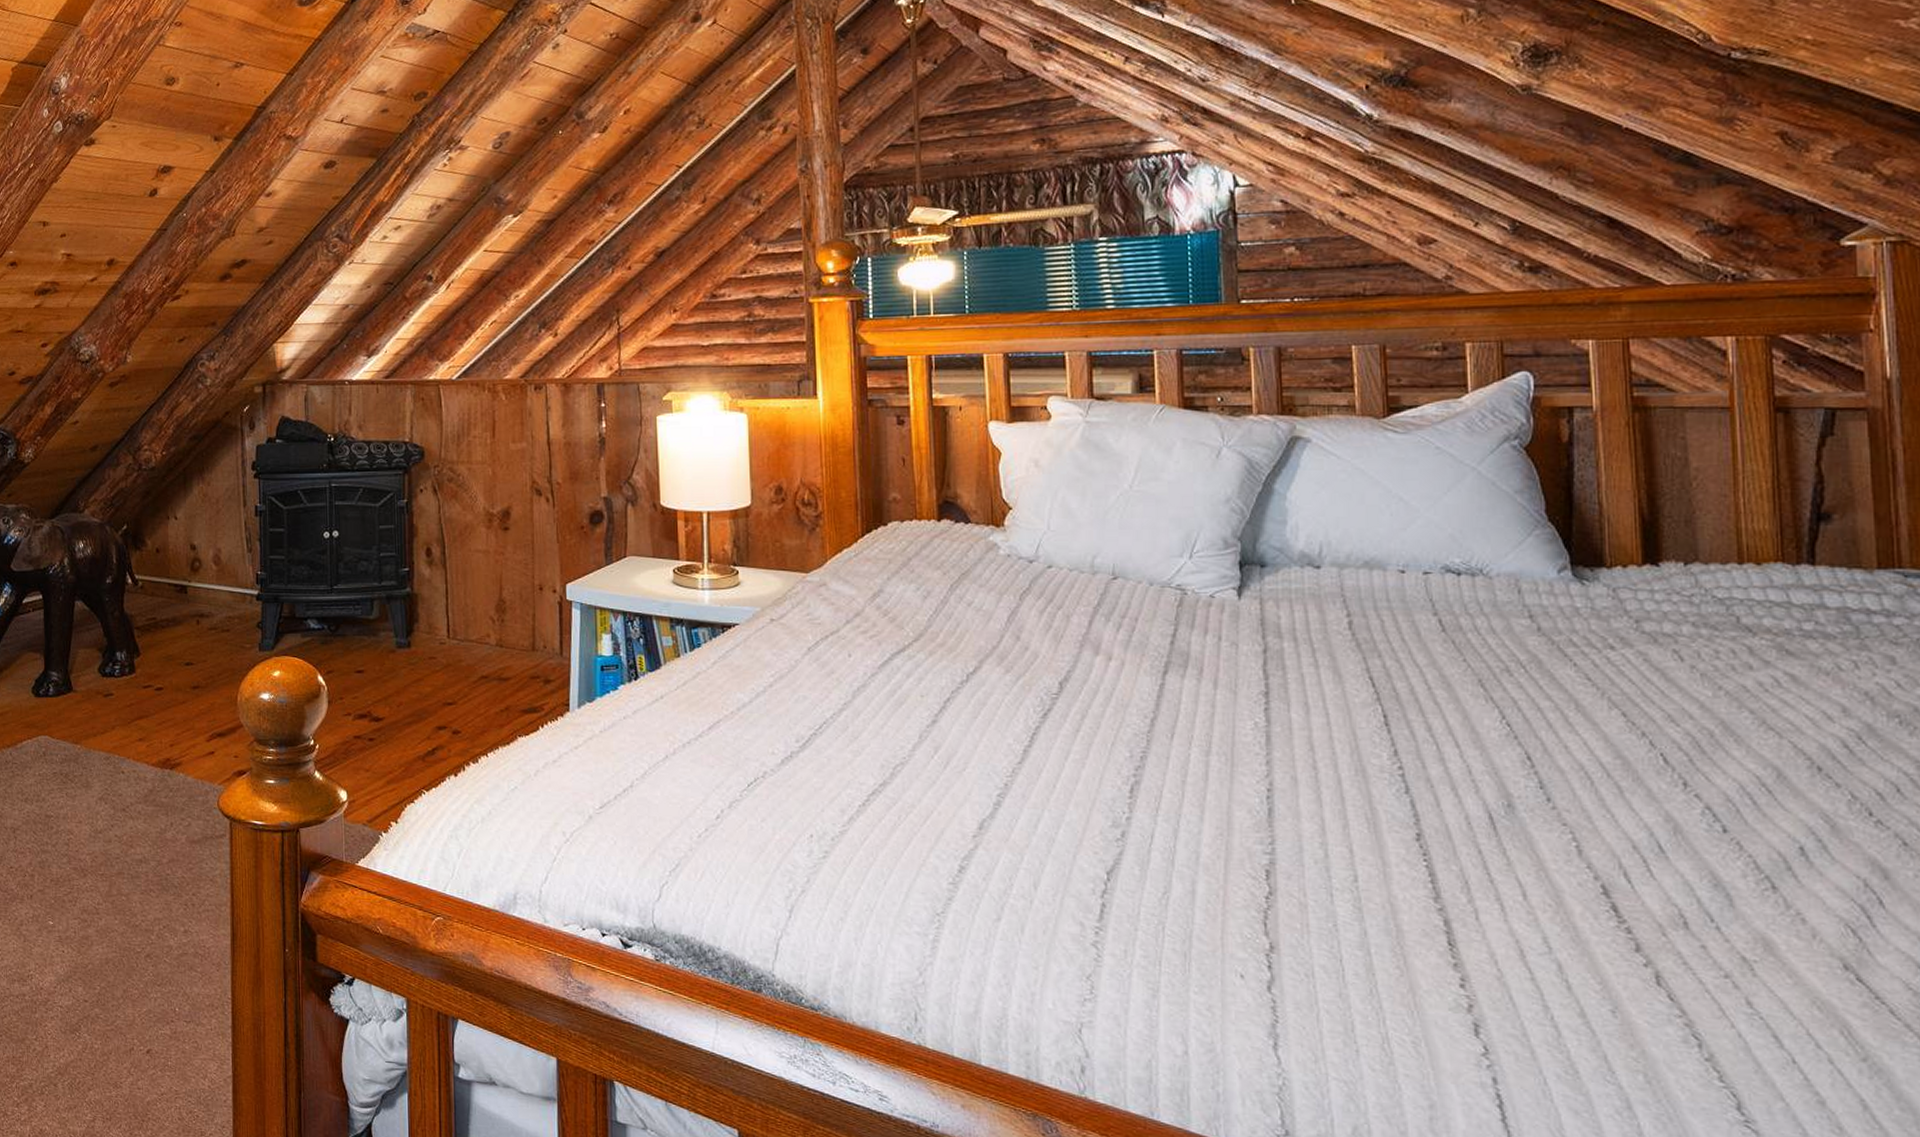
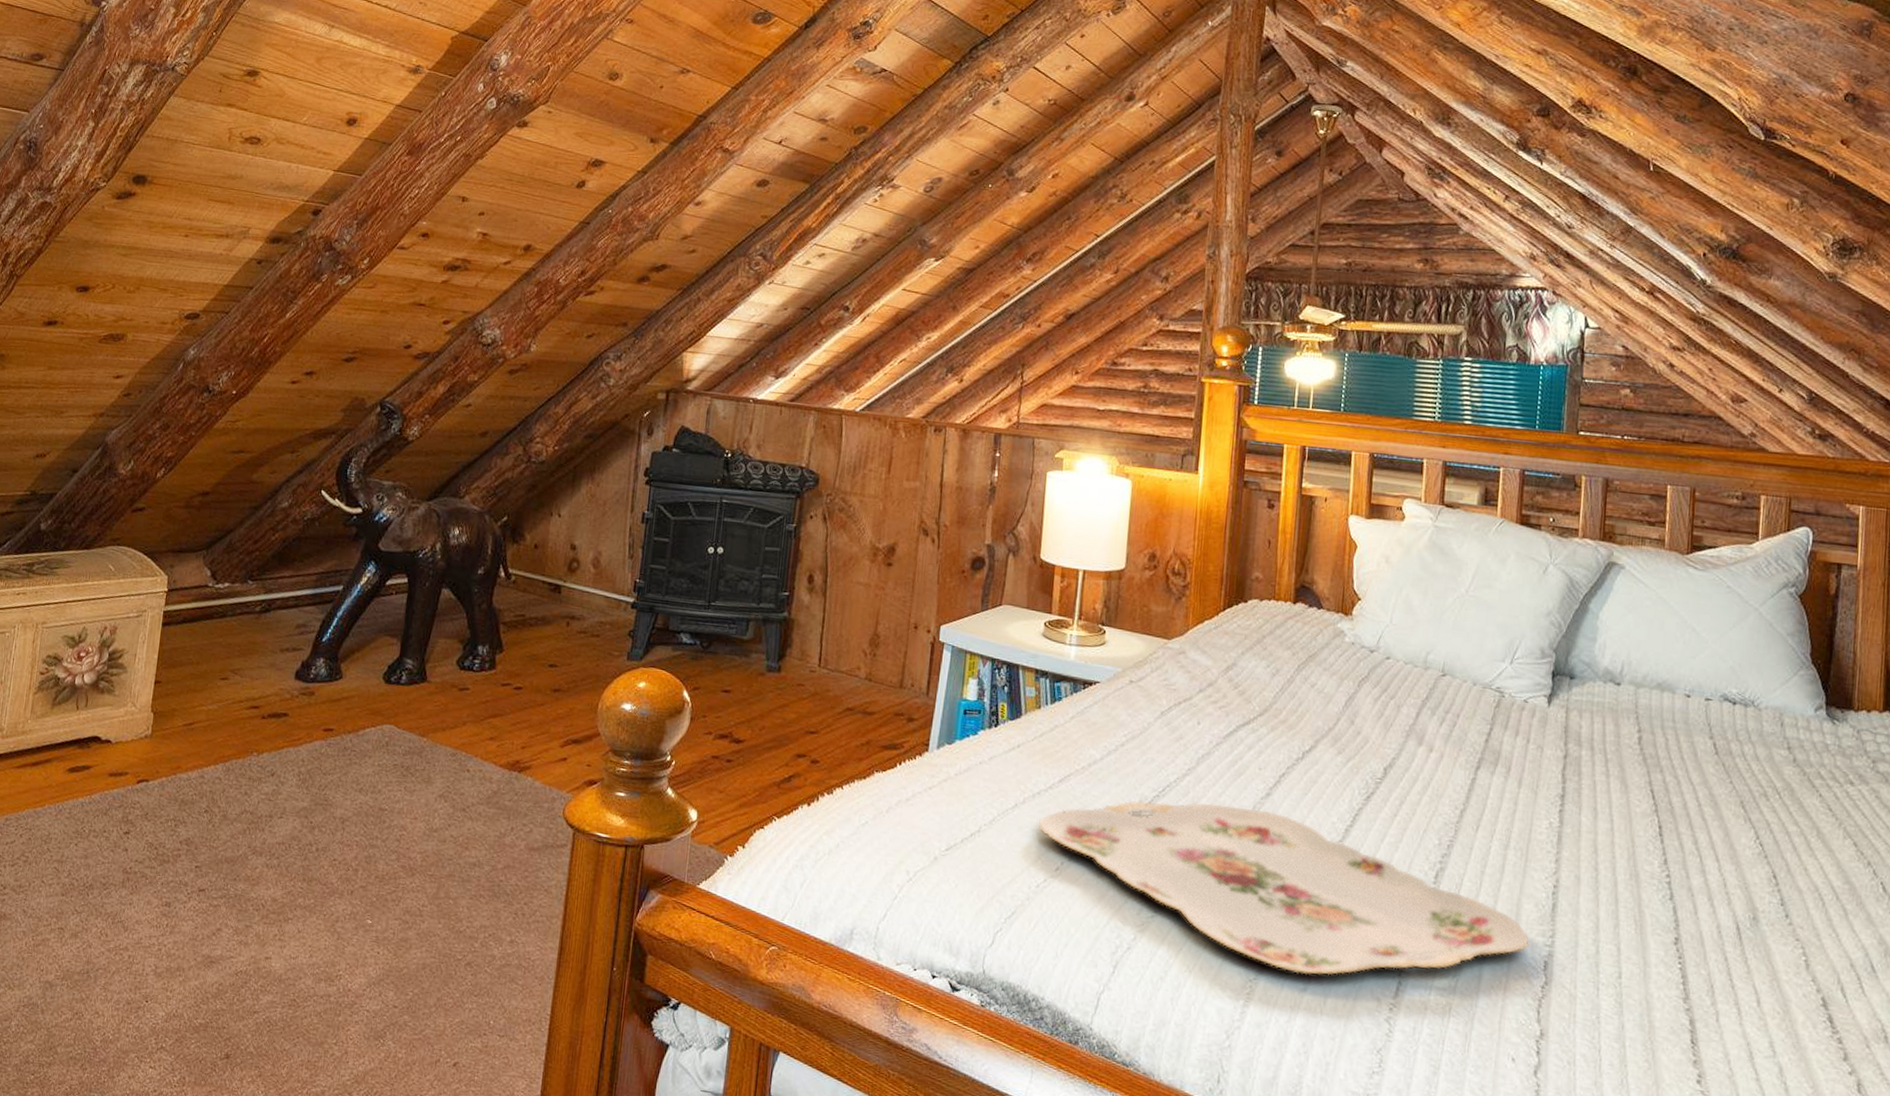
serving tray: none [693,737,1246,904] -> present [1039,801,1529,976]

